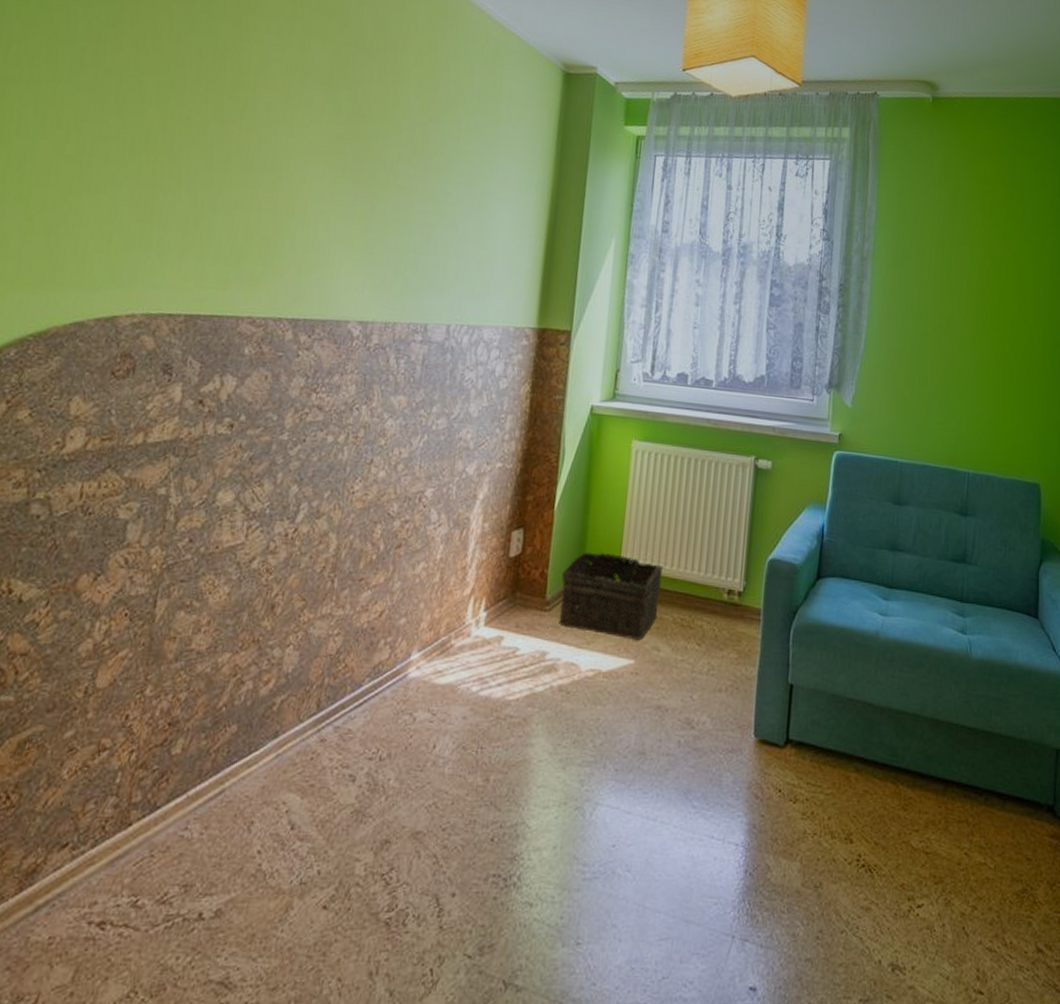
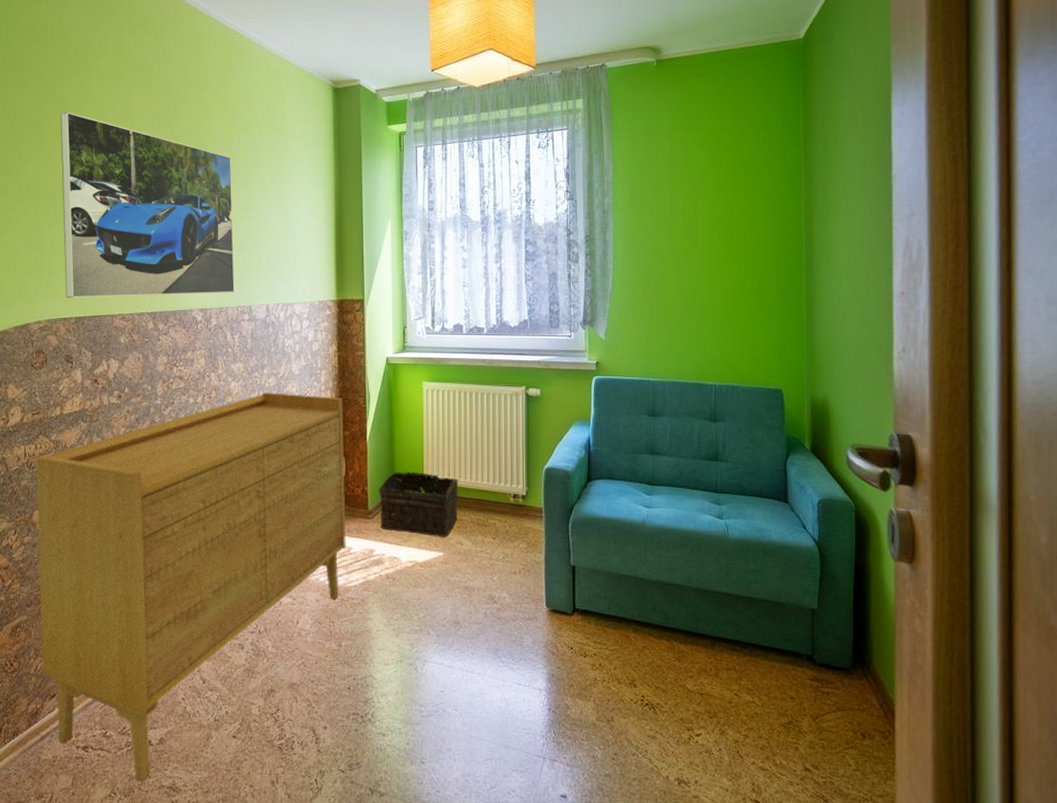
sideboard: none [54,437,530,976] -> present [35,393,346,783]
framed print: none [176,50,426,306] -> present [60,112,235,299]

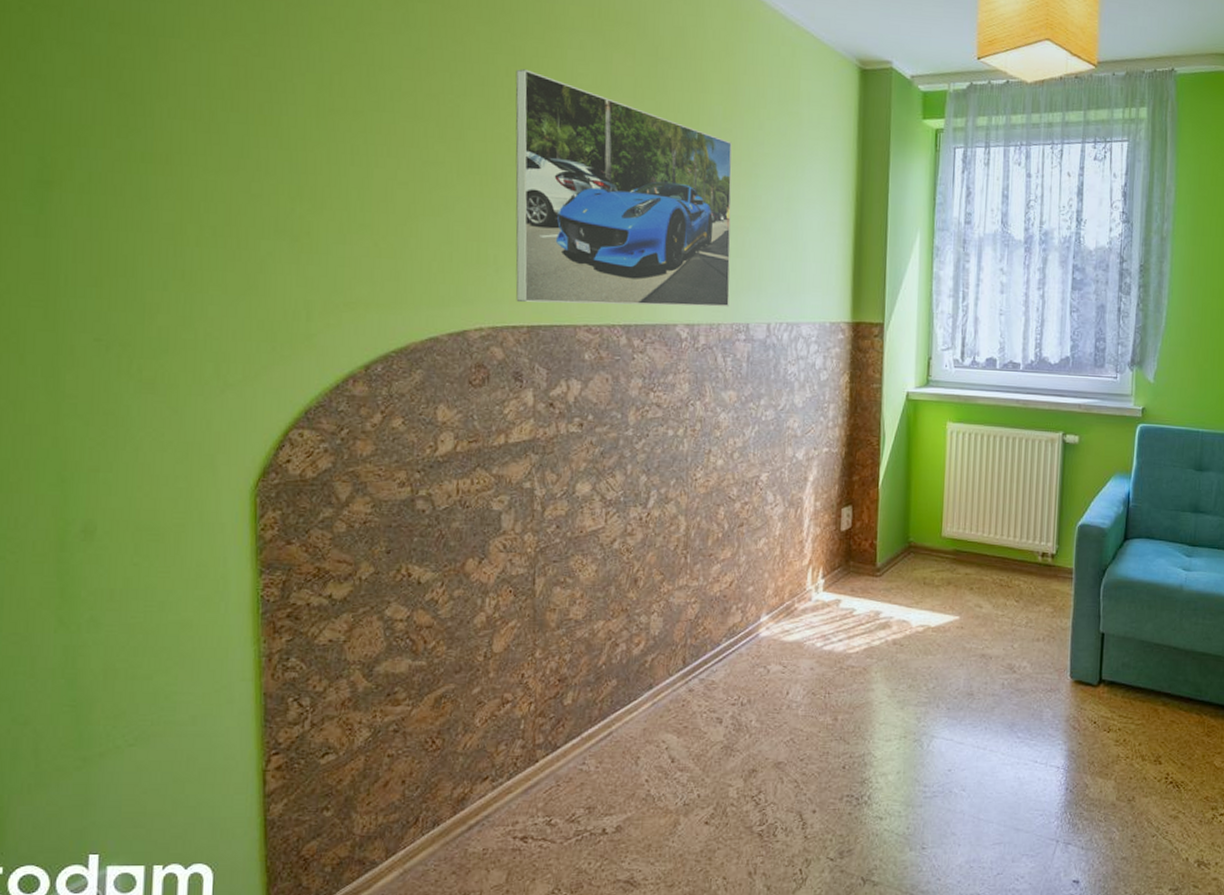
sideboard: present [35,393,346,783] -> none [471,427,853,877]
basket: present [378,471,459,537] -> none [889,523,982,598]

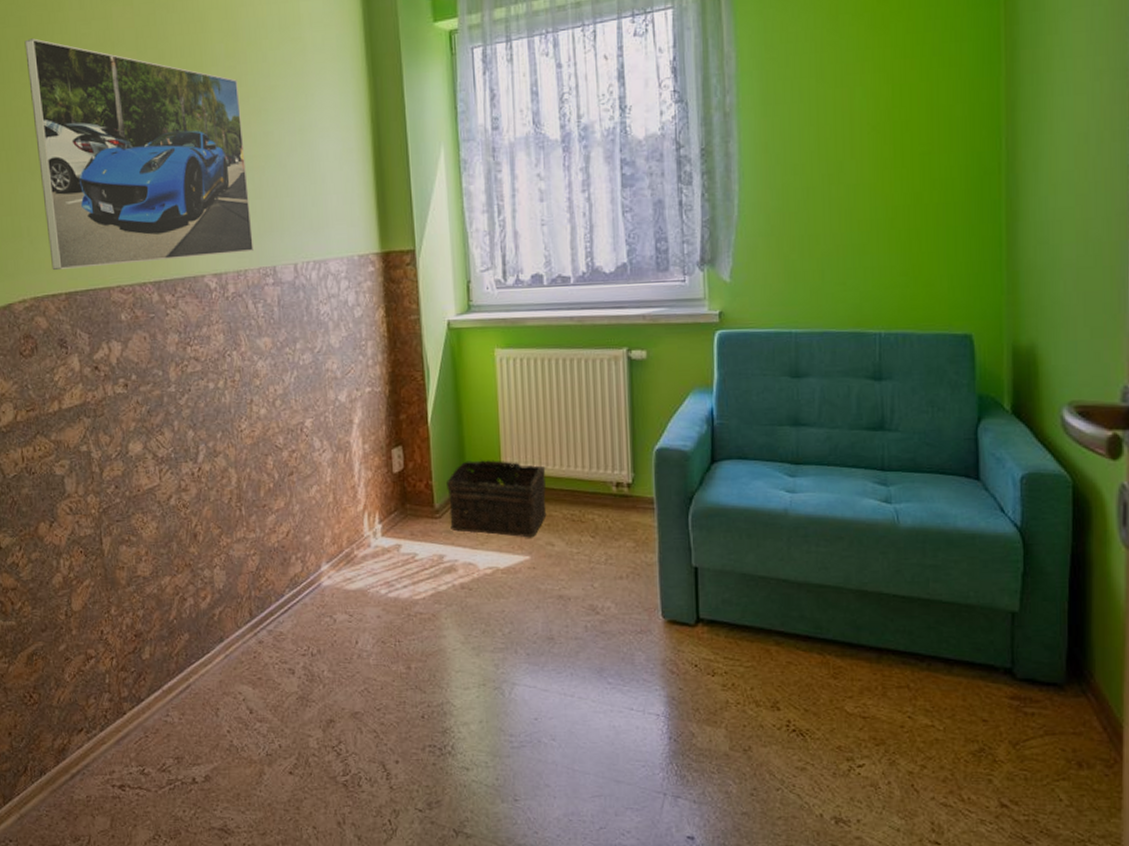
basket: none [889,523,982,598] -> present [445,459,547,537]

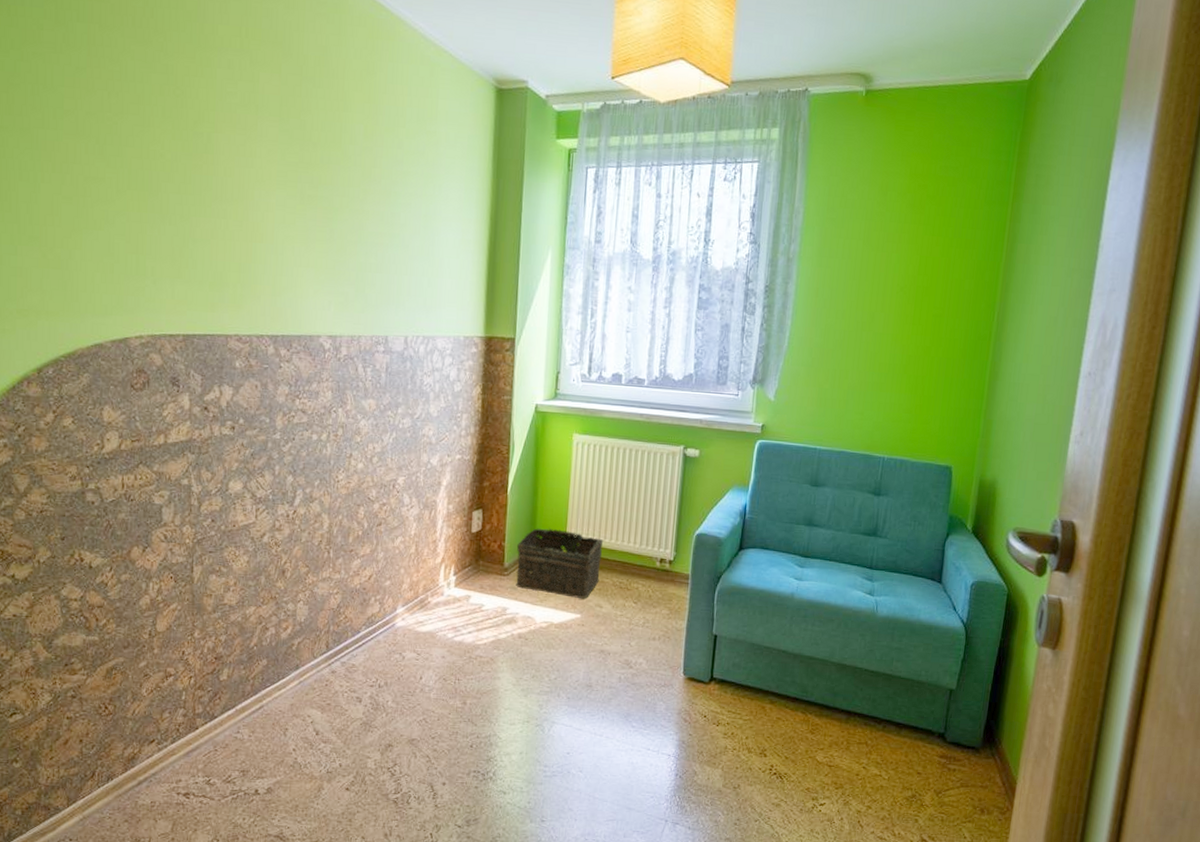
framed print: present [24,38,254,271] -> none [168,88,373,320]

